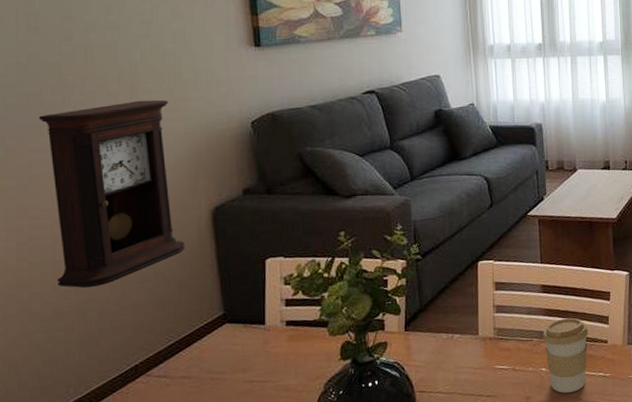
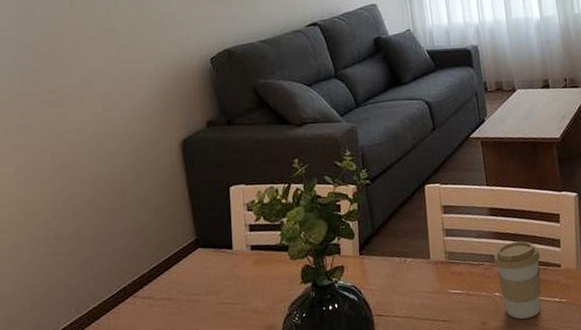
pendulum clock: present [39,99,185,289] -> none [37,43,160,217]

